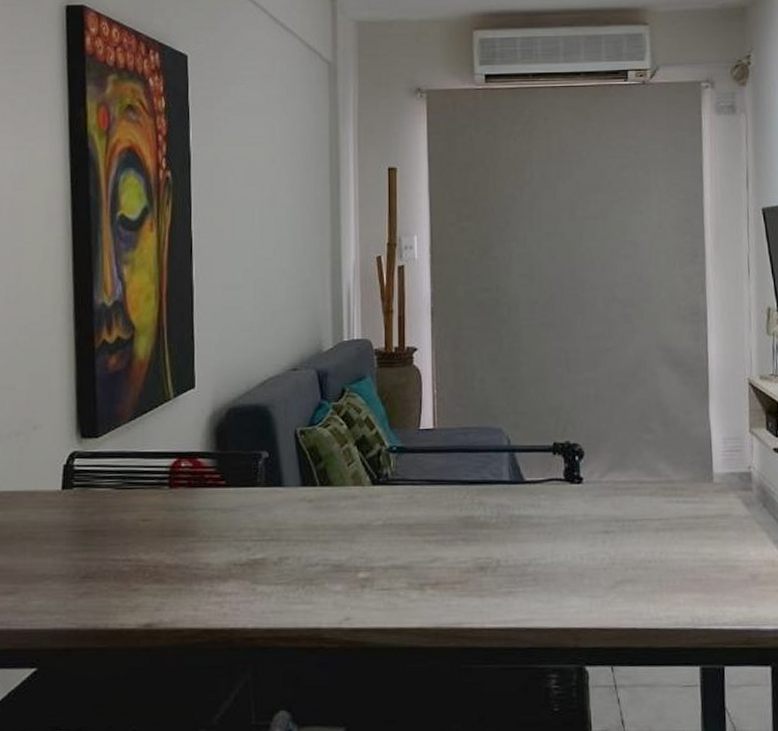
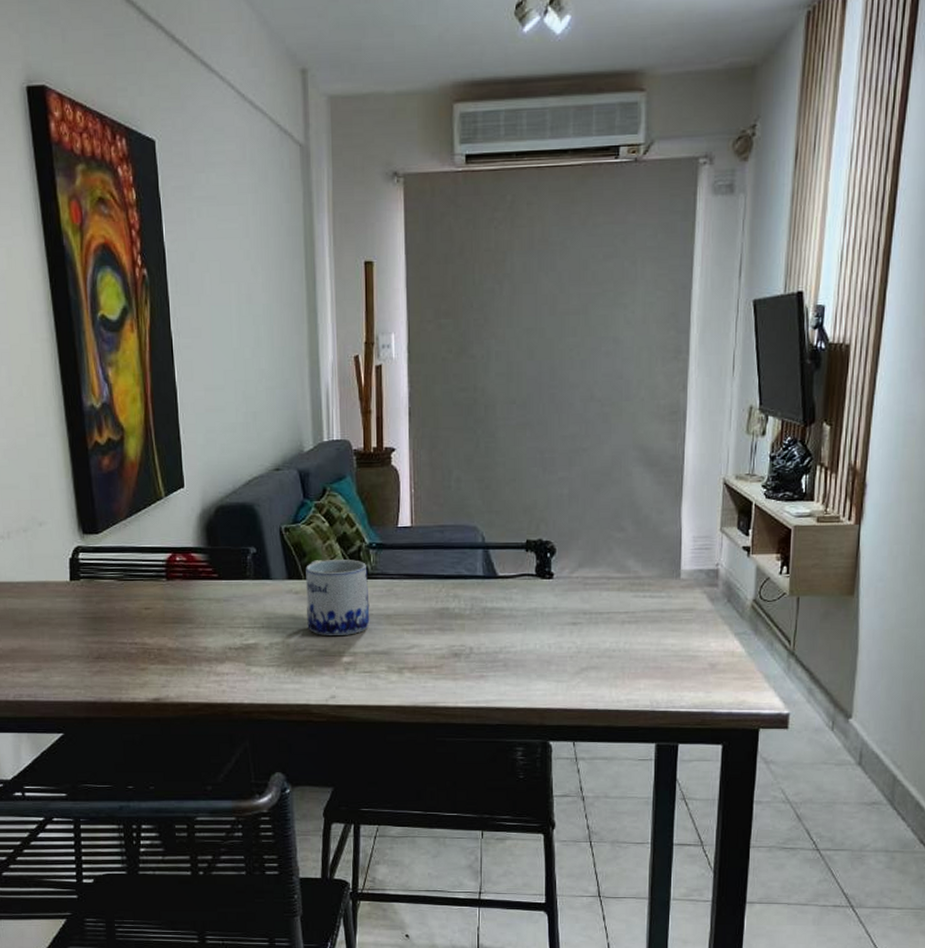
mug: none [321,464,389,548] -> present [306,559,370,635]

